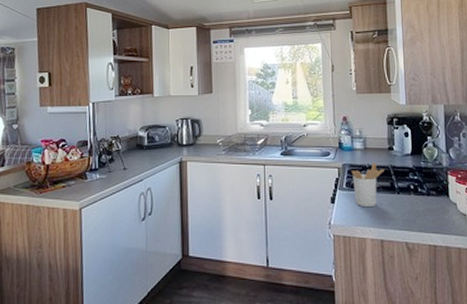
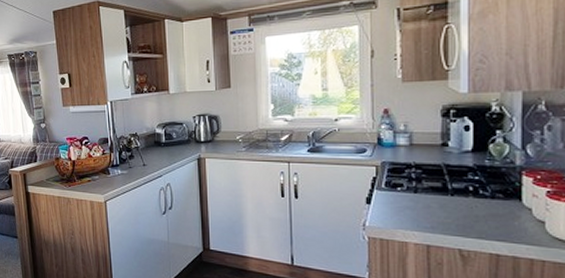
utensil holder: present [351,162,384,208] -> none [392,160,435,210]

